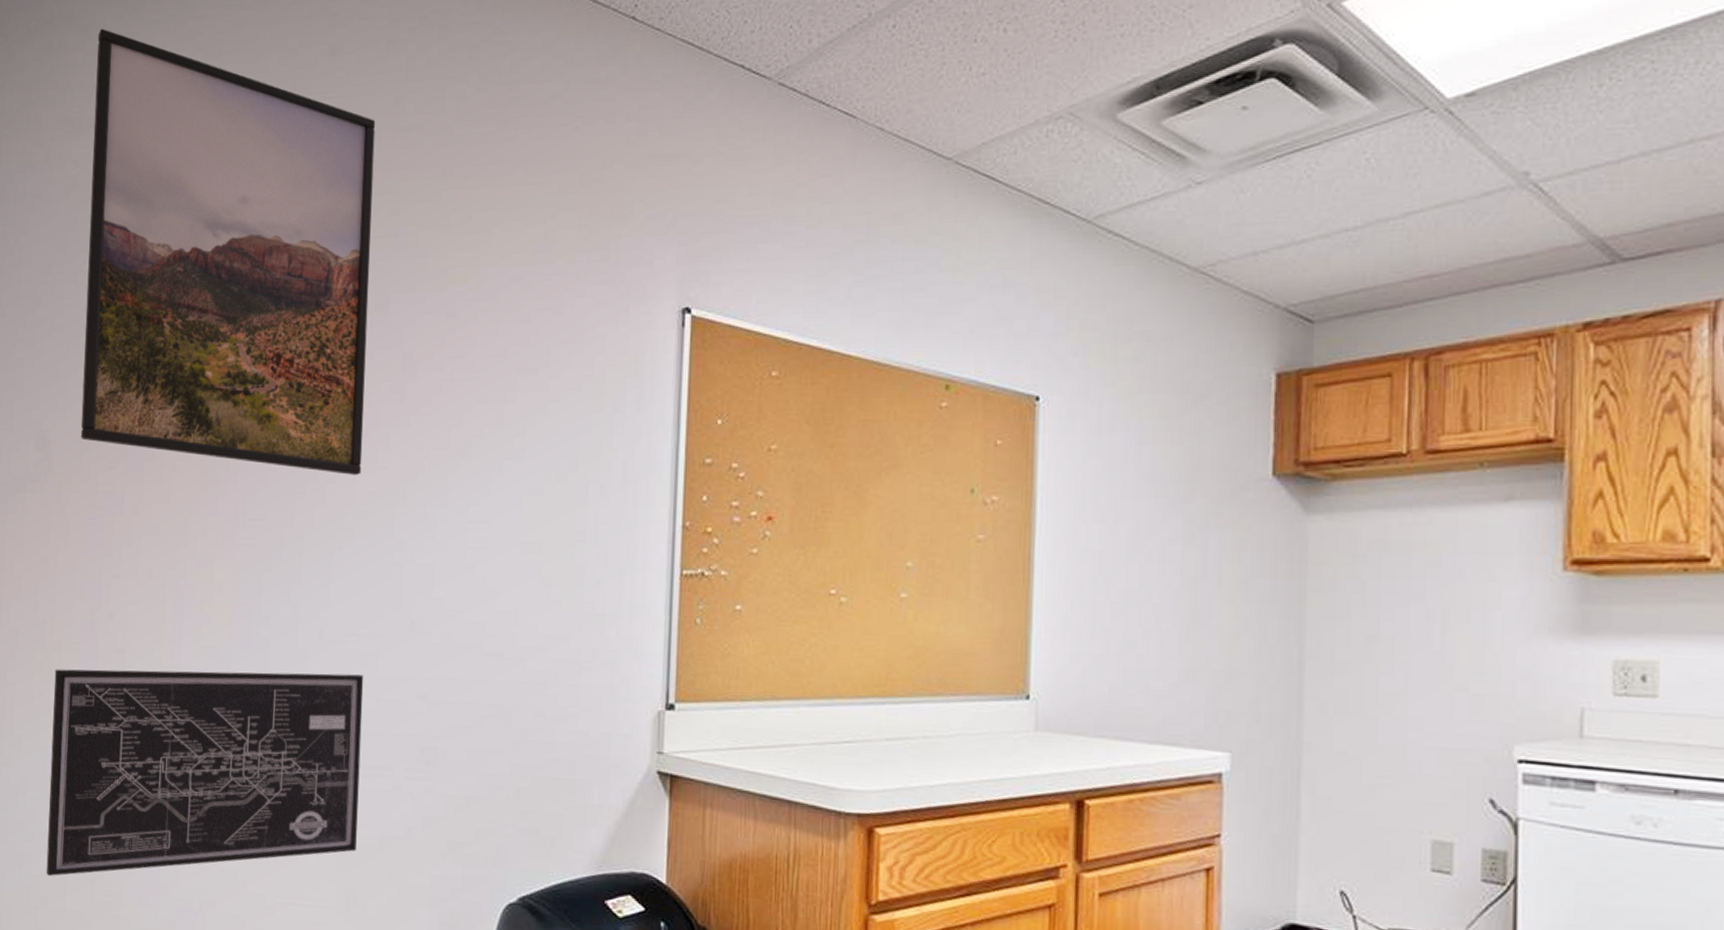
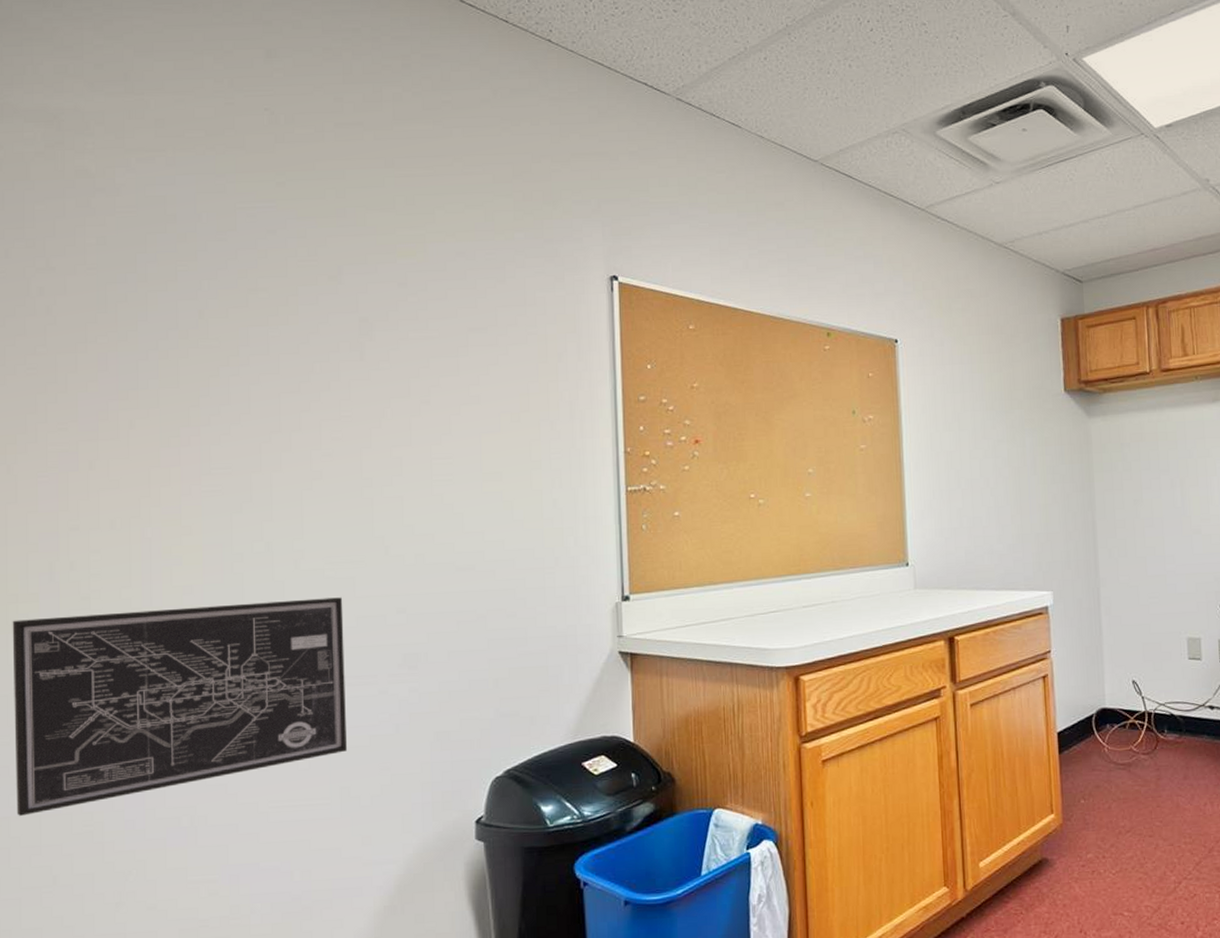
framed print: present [80,28,376,476] -> none [15,22,326,425]

